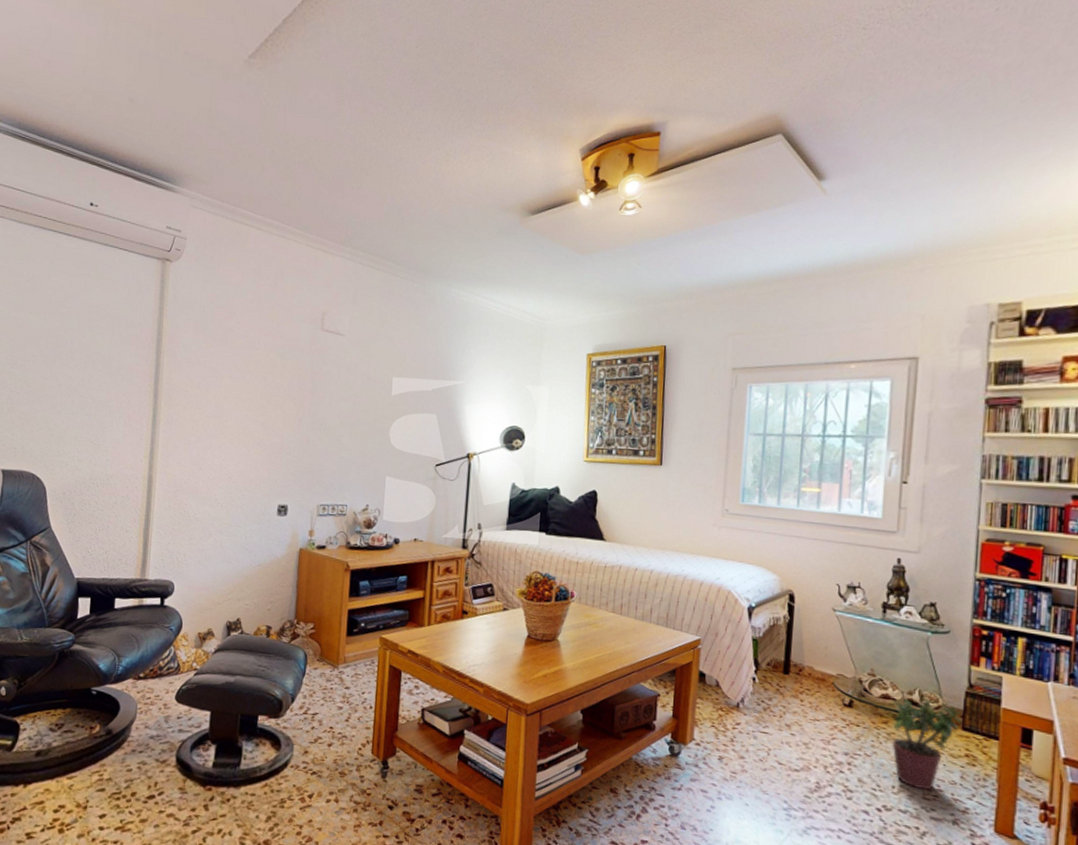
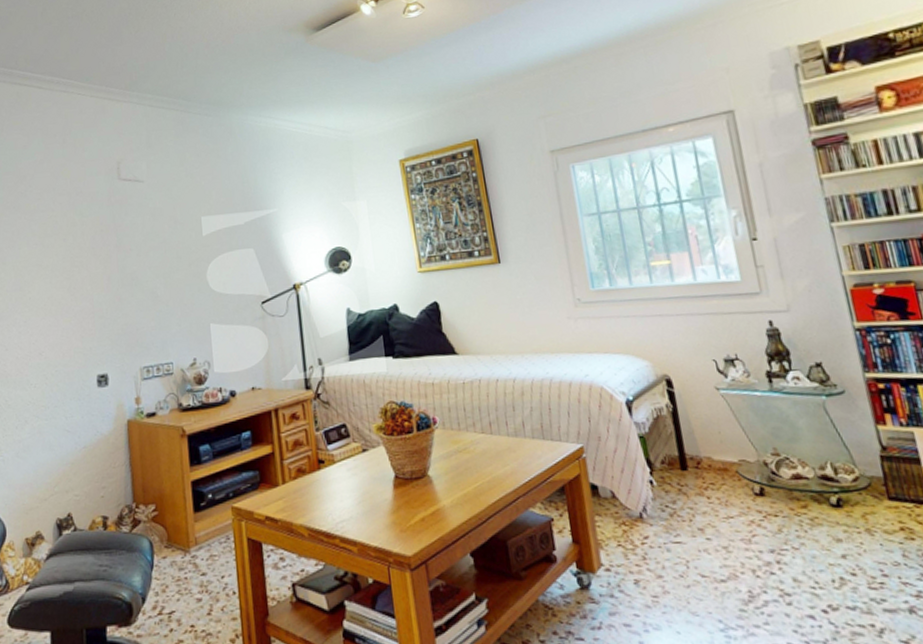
potted plant: present [891,697,963,791] -> none [806,470,887,579]

